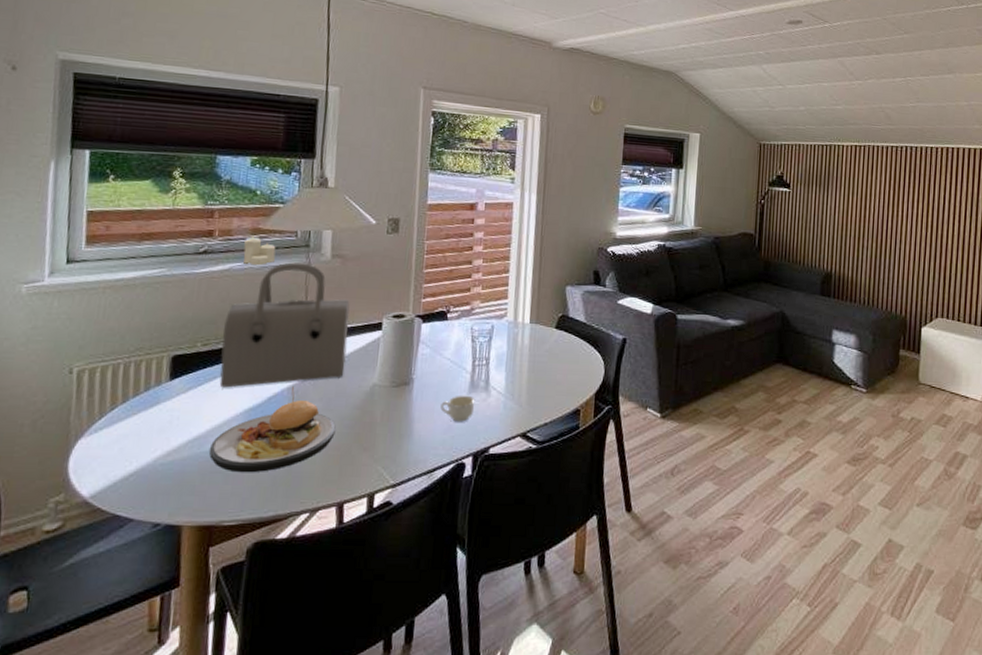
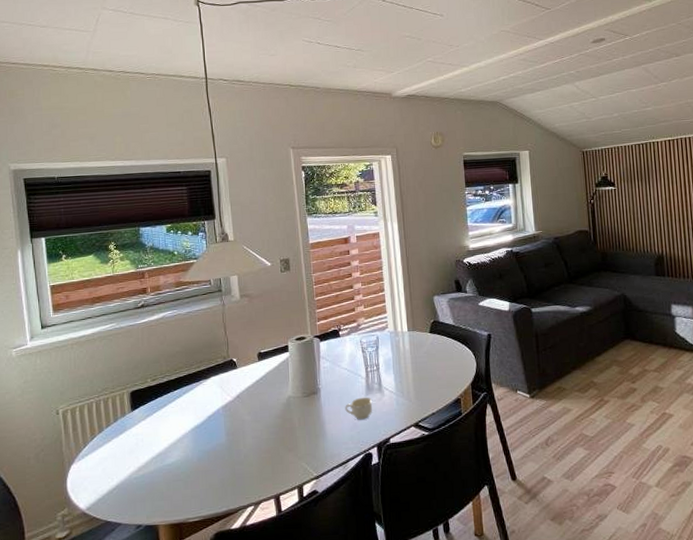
plate: present [209,386,336,473] -> none [169,405,264,479]
handbag: present [219,263,350,388] -> none [166,305,265,413]
candle: present [243,234,276,266] -> none [171,287,196,312]

